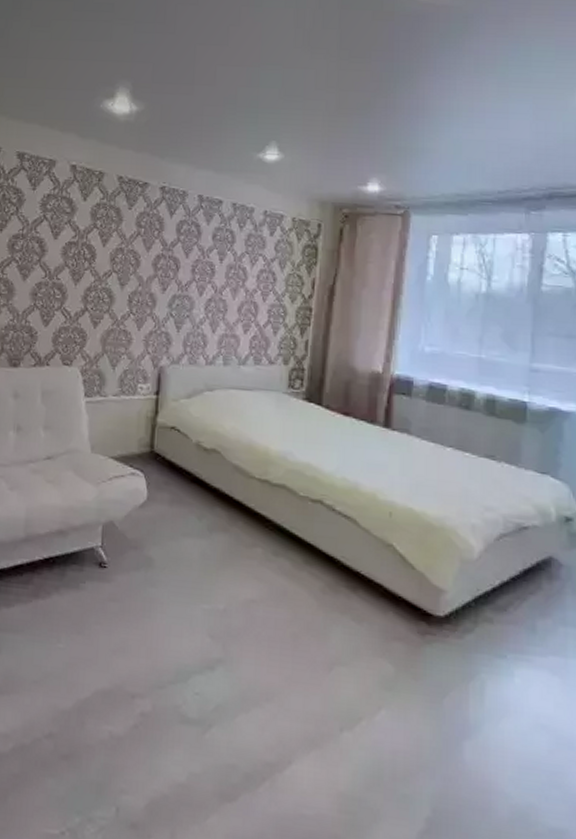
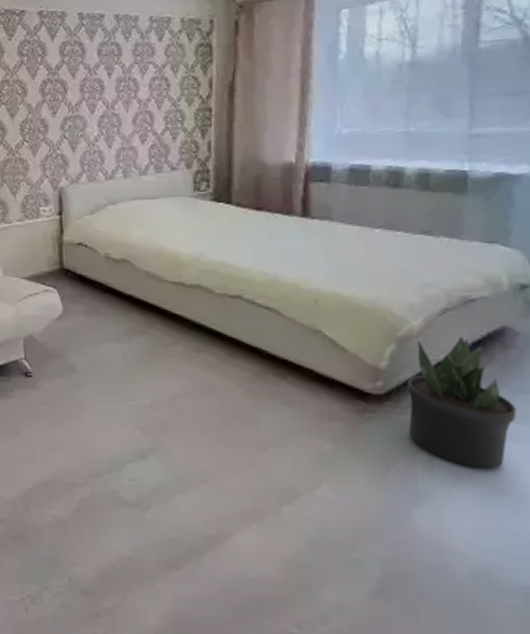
planter: none [463,563,558,703] -> present [406,336,517,469]

